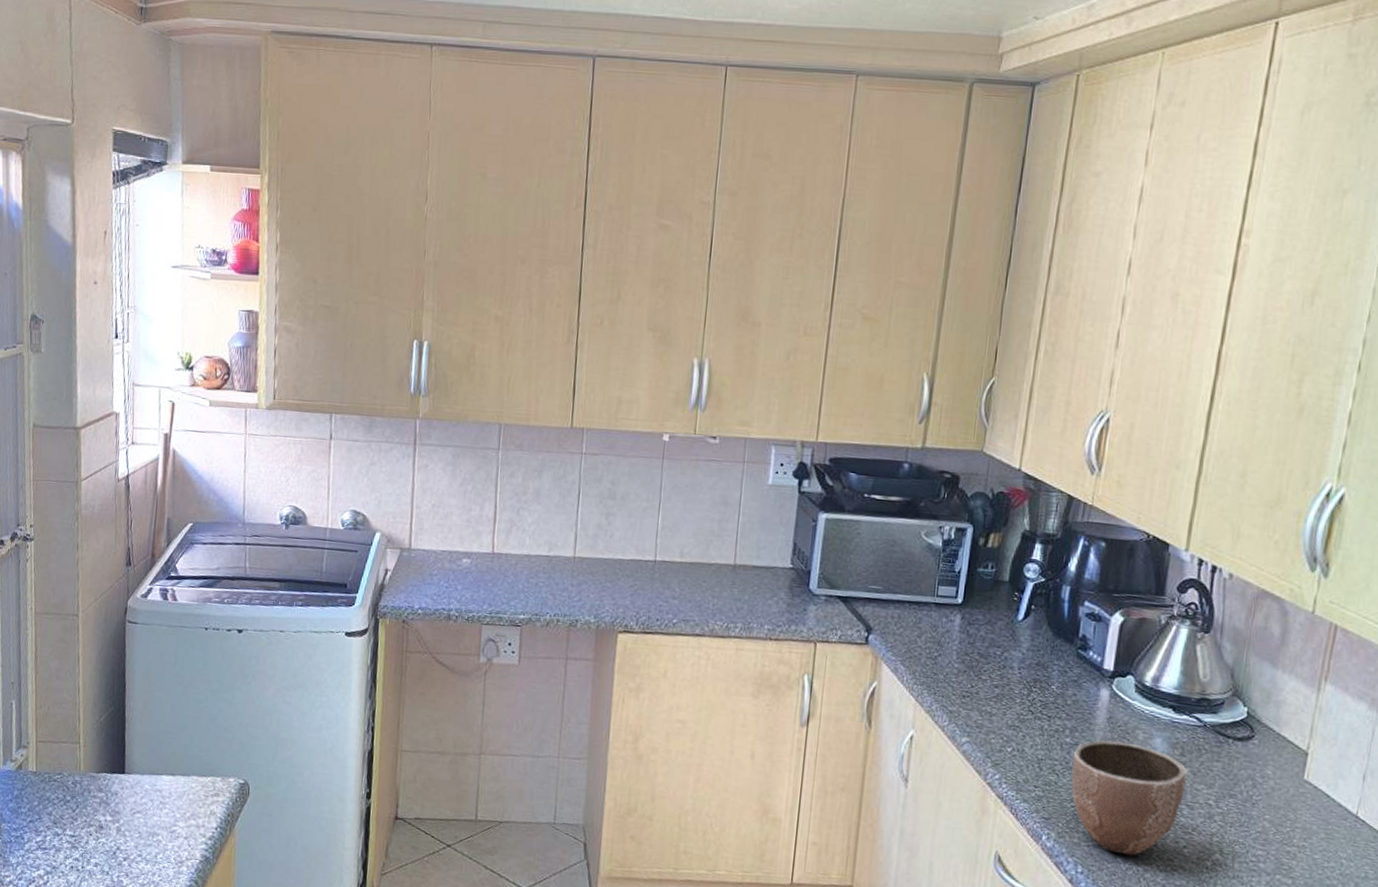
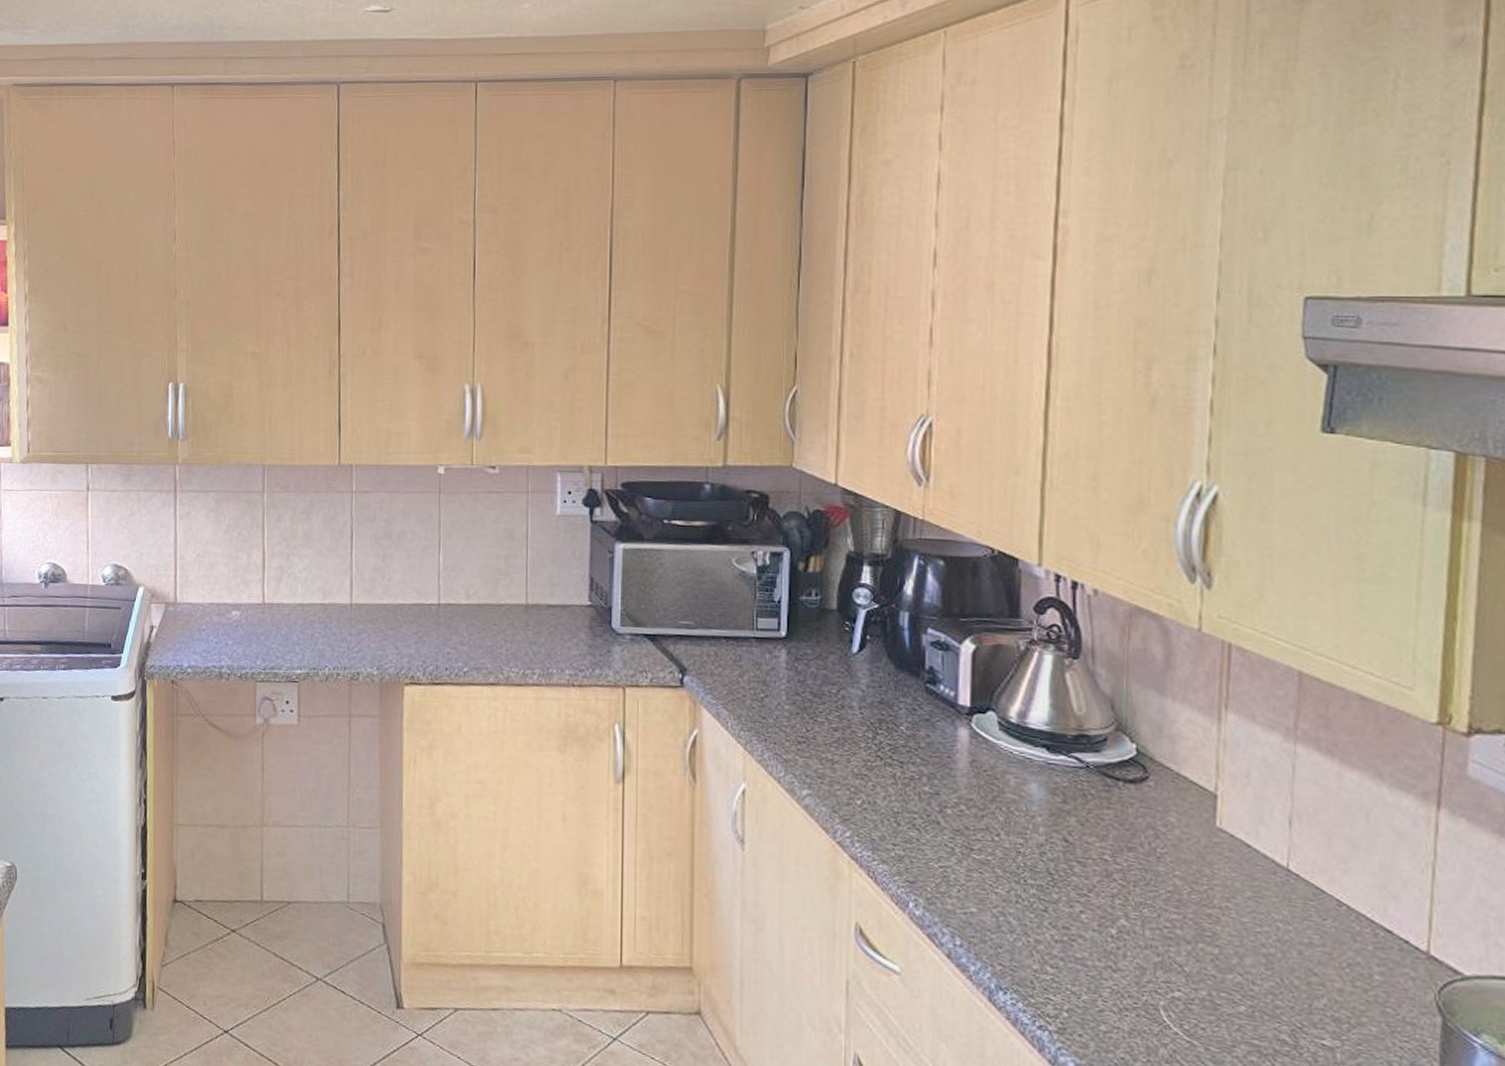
decorative bowl: present [1070,740,1187,856] -> none [934,787,1073,925]

